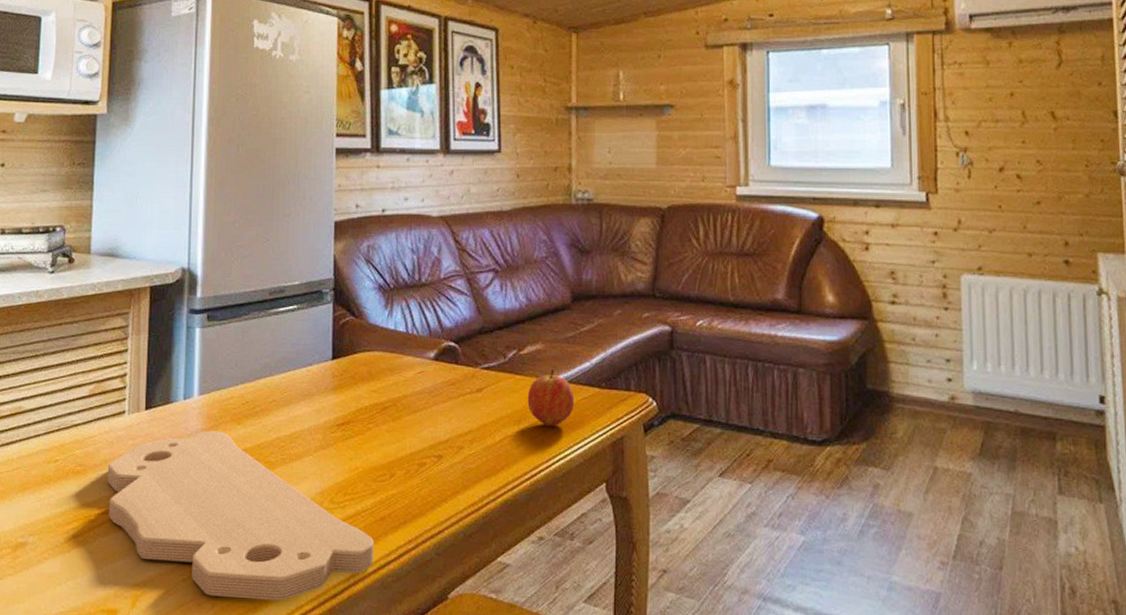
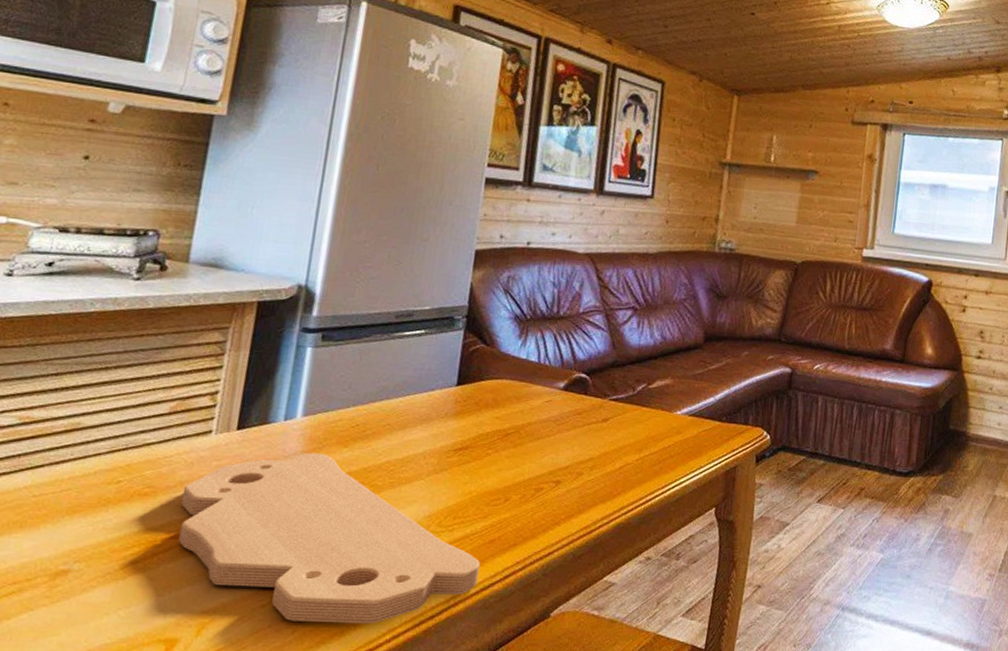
fruit: present [527,370,575,426] -> none [650,403,696,455]

